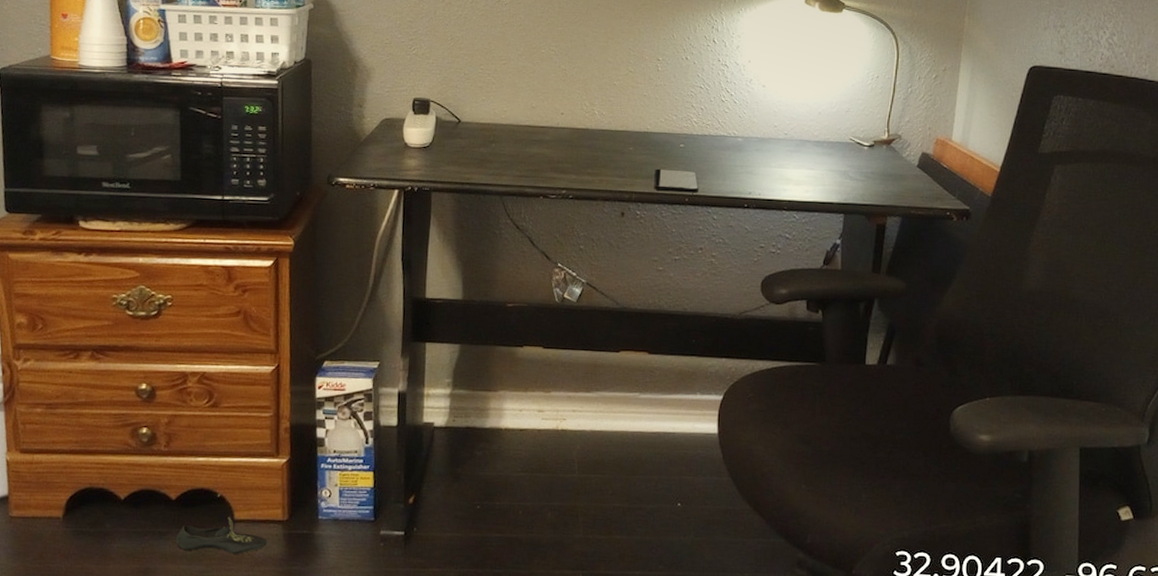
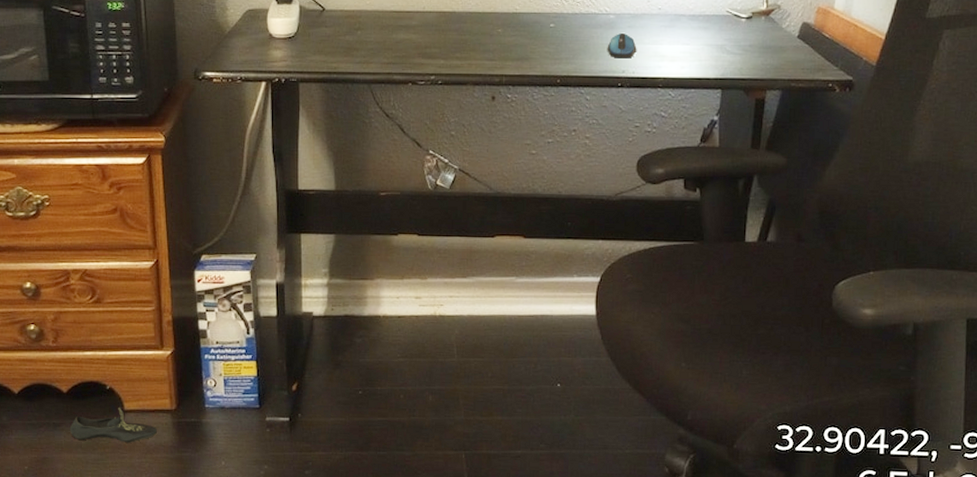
phone: present [654,168,699,193] -> none [524,50,570,74]
computer mouse: none [734,155,764,181] -> present [607,32,637,59]

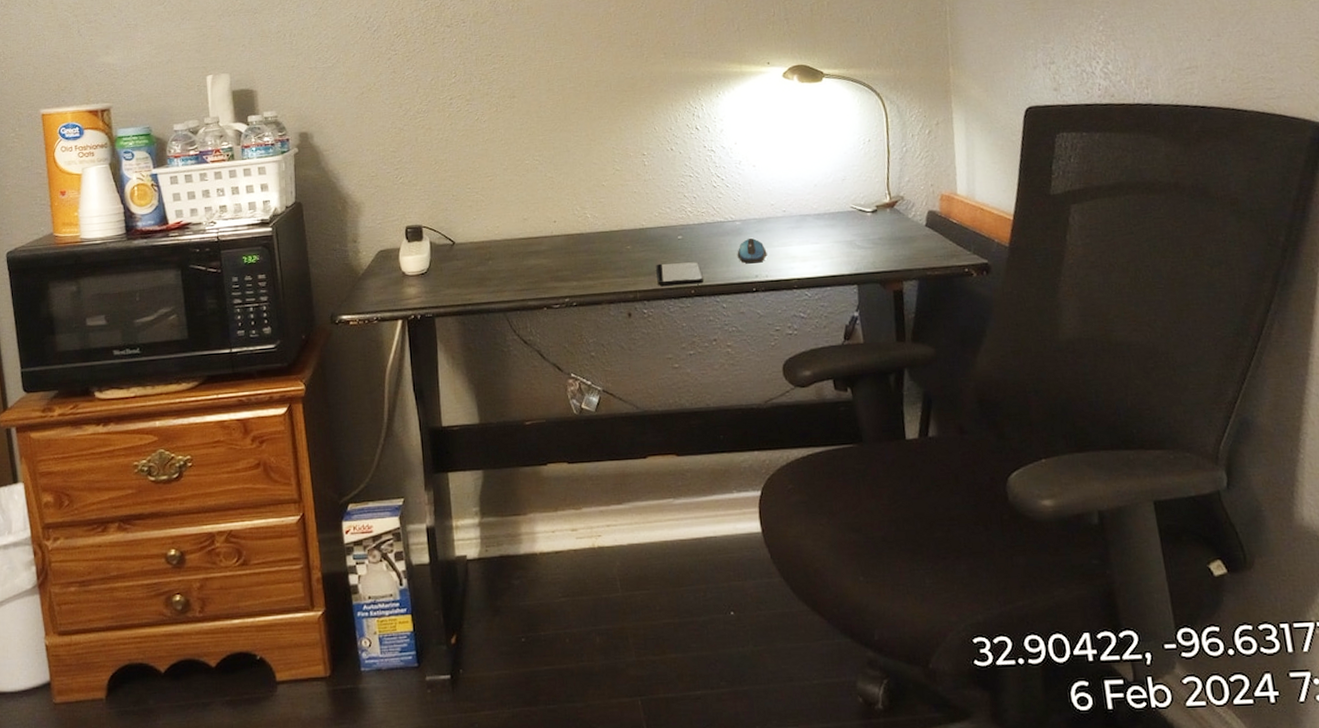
shoe: present [69,407,157,444] -> none [219,678,312,720]
phone: none [524,50,570,74] -> present [656,262,703,287]

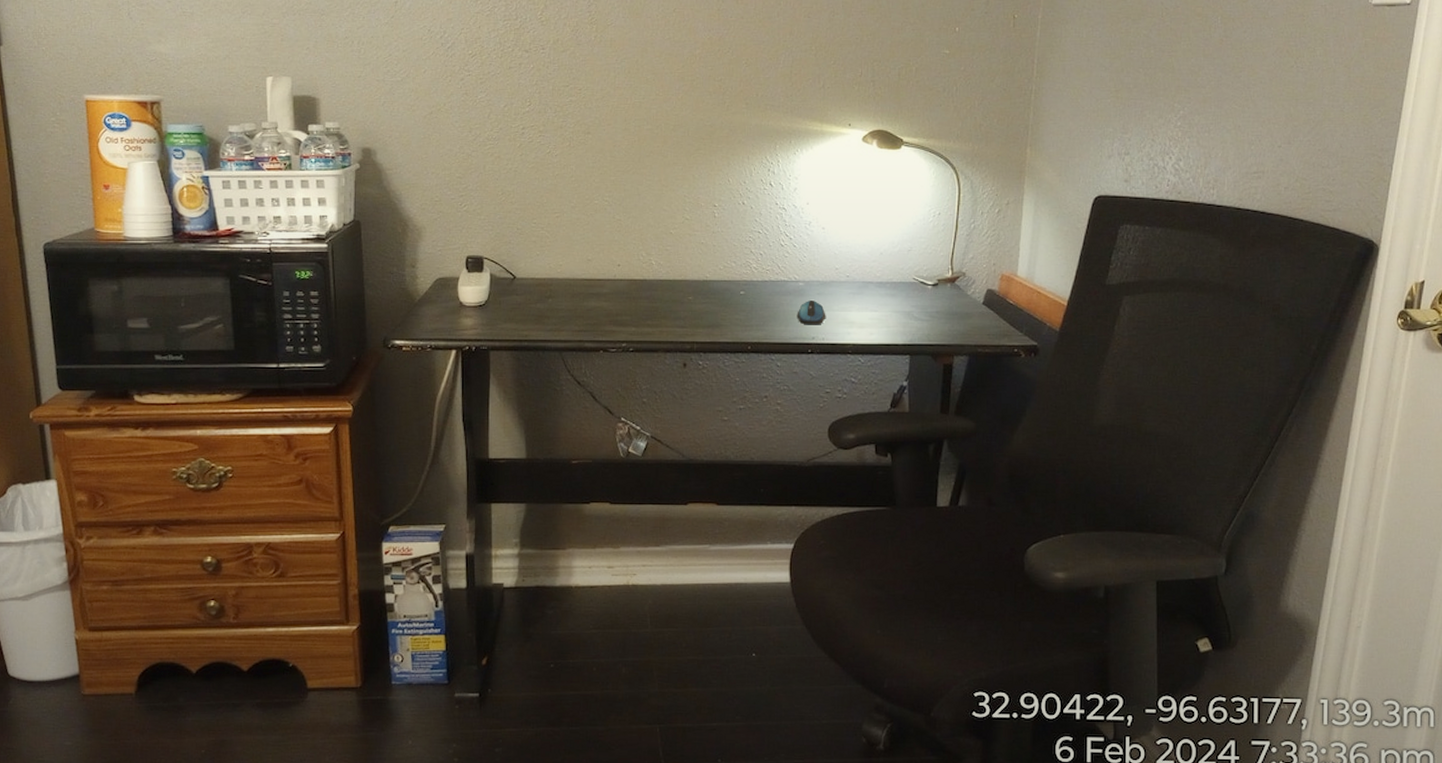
phone: present [656,262,703,287] -> none [715,317,761,341]

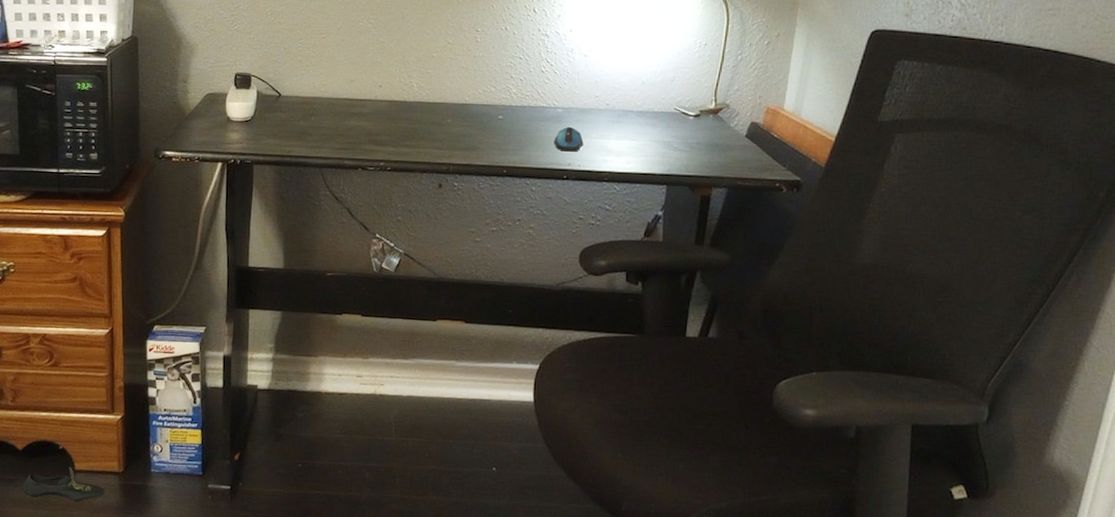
shoe: none [249,685,341,724] -> present [23,467,105,502]

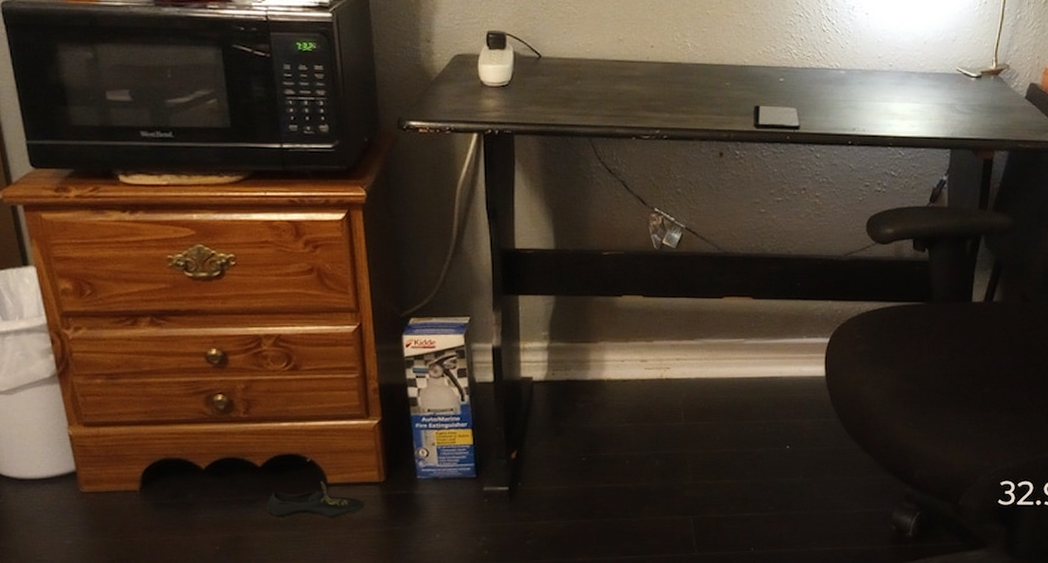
phone: none [472,140,517,165] -> present [753,105,800,131]
computer mouse: present [554,126,584,152] -> none [837,89,868,116]

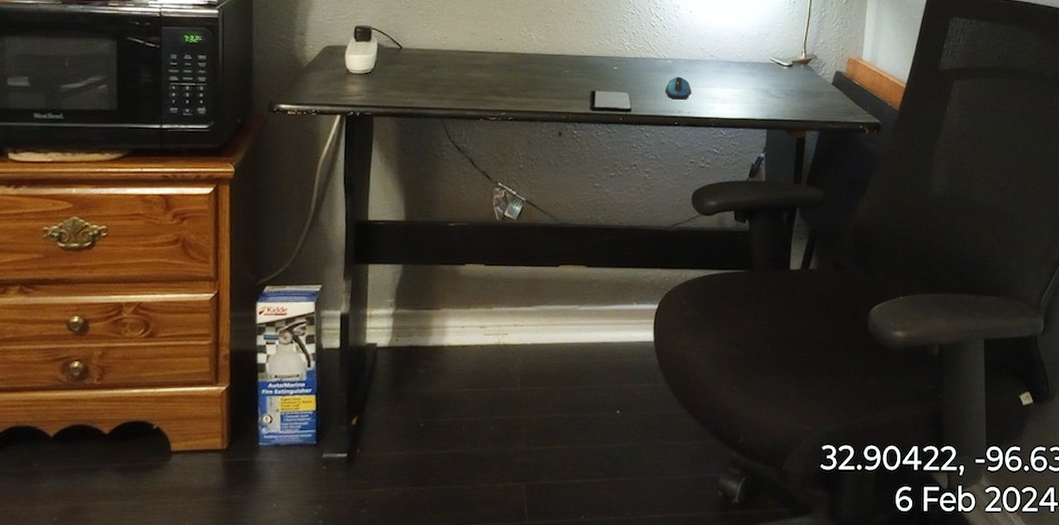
shoe: present [266,480,364,519] -> none [108,448,205,488]
computer mouse: none [837,89,868,116] -> present [665,76,692,100]

